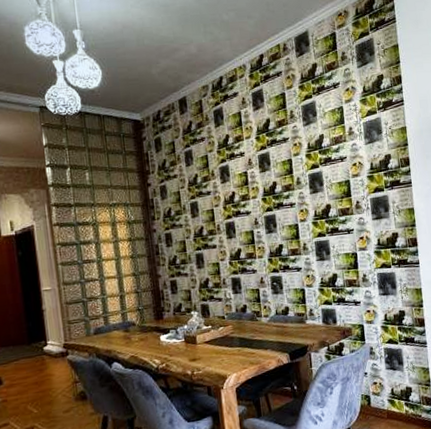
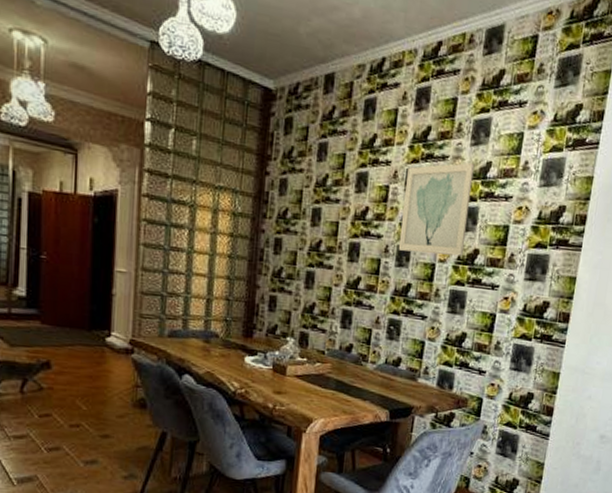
wall art: none [259,139,318,220] -> present [398,162,475,257]

